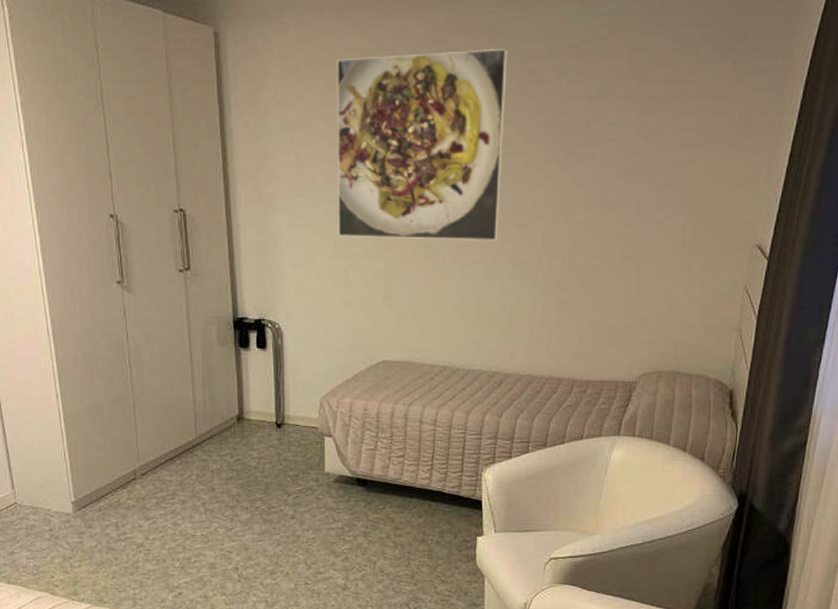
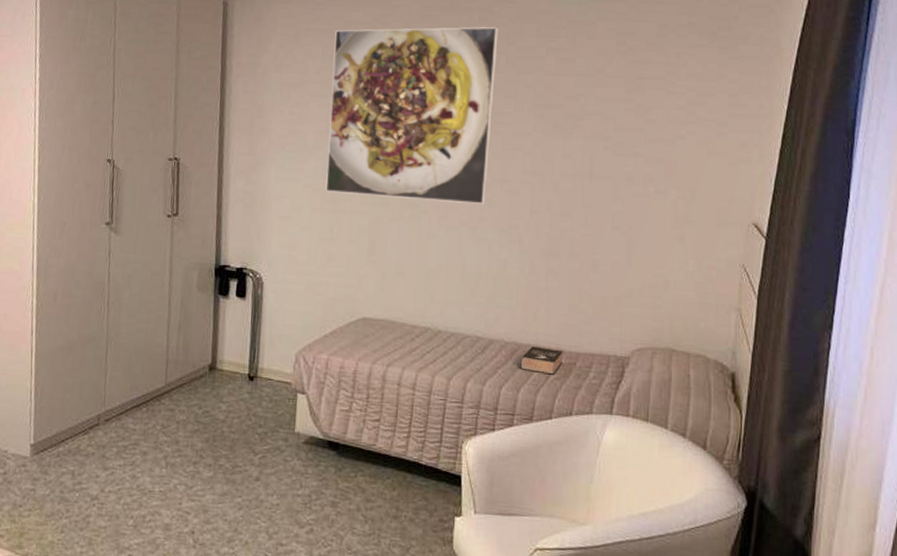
book: none [534,377,575,403] -> present [520,346,564,375]

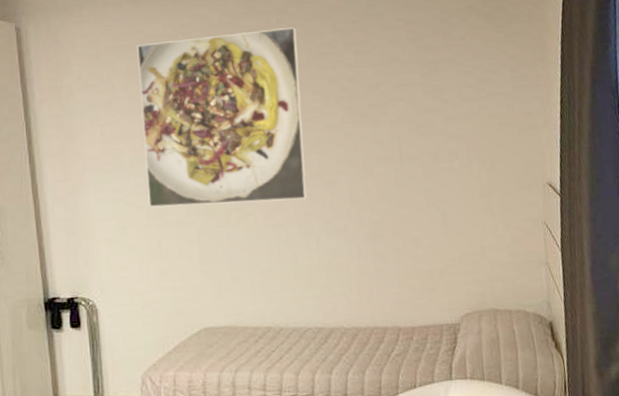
book: present [520,346,564,375] -> none [361,327,400,353]

